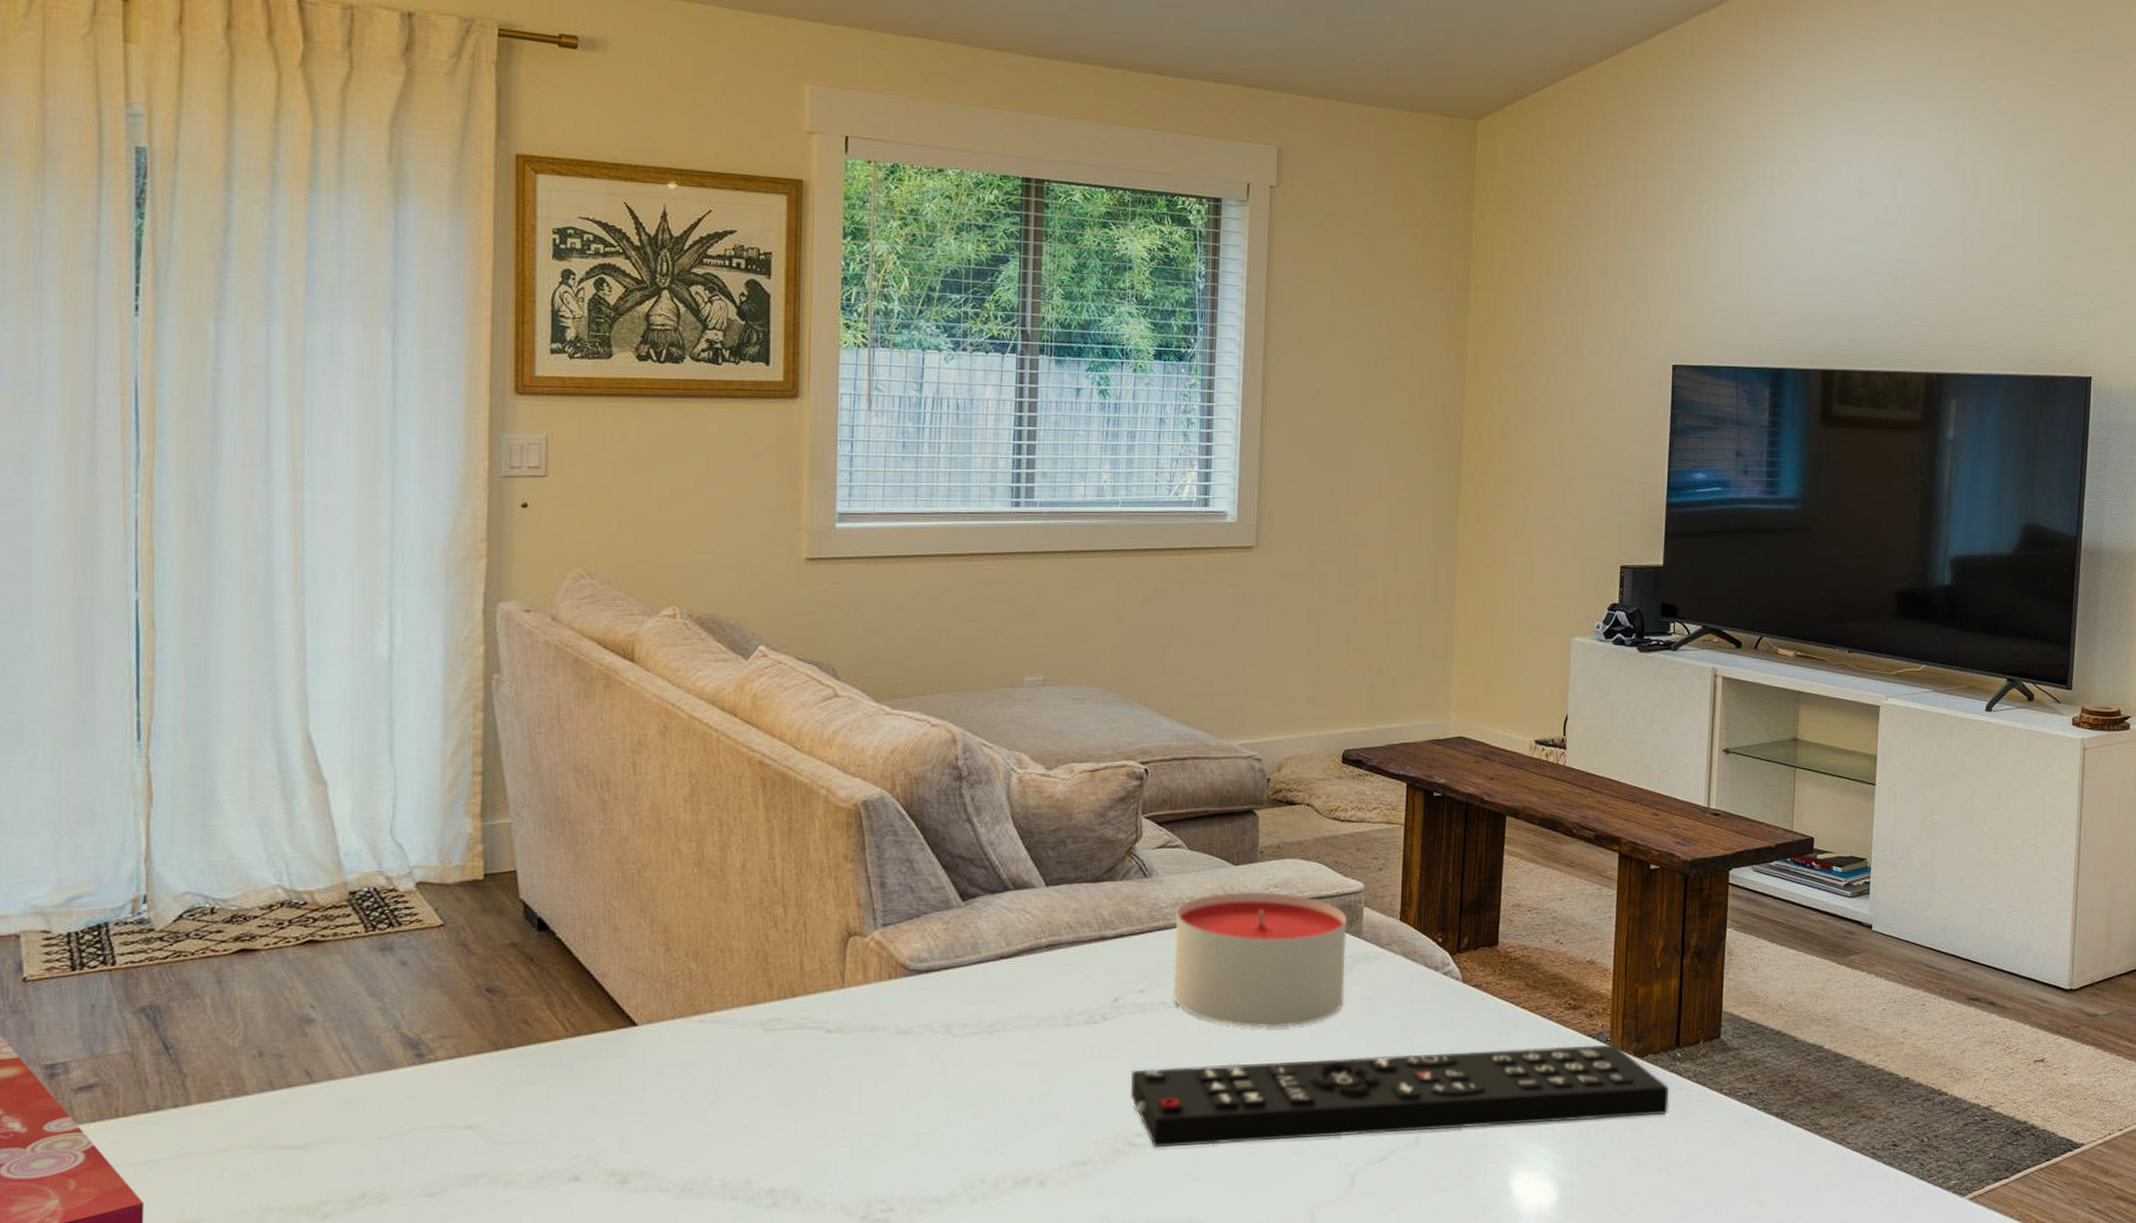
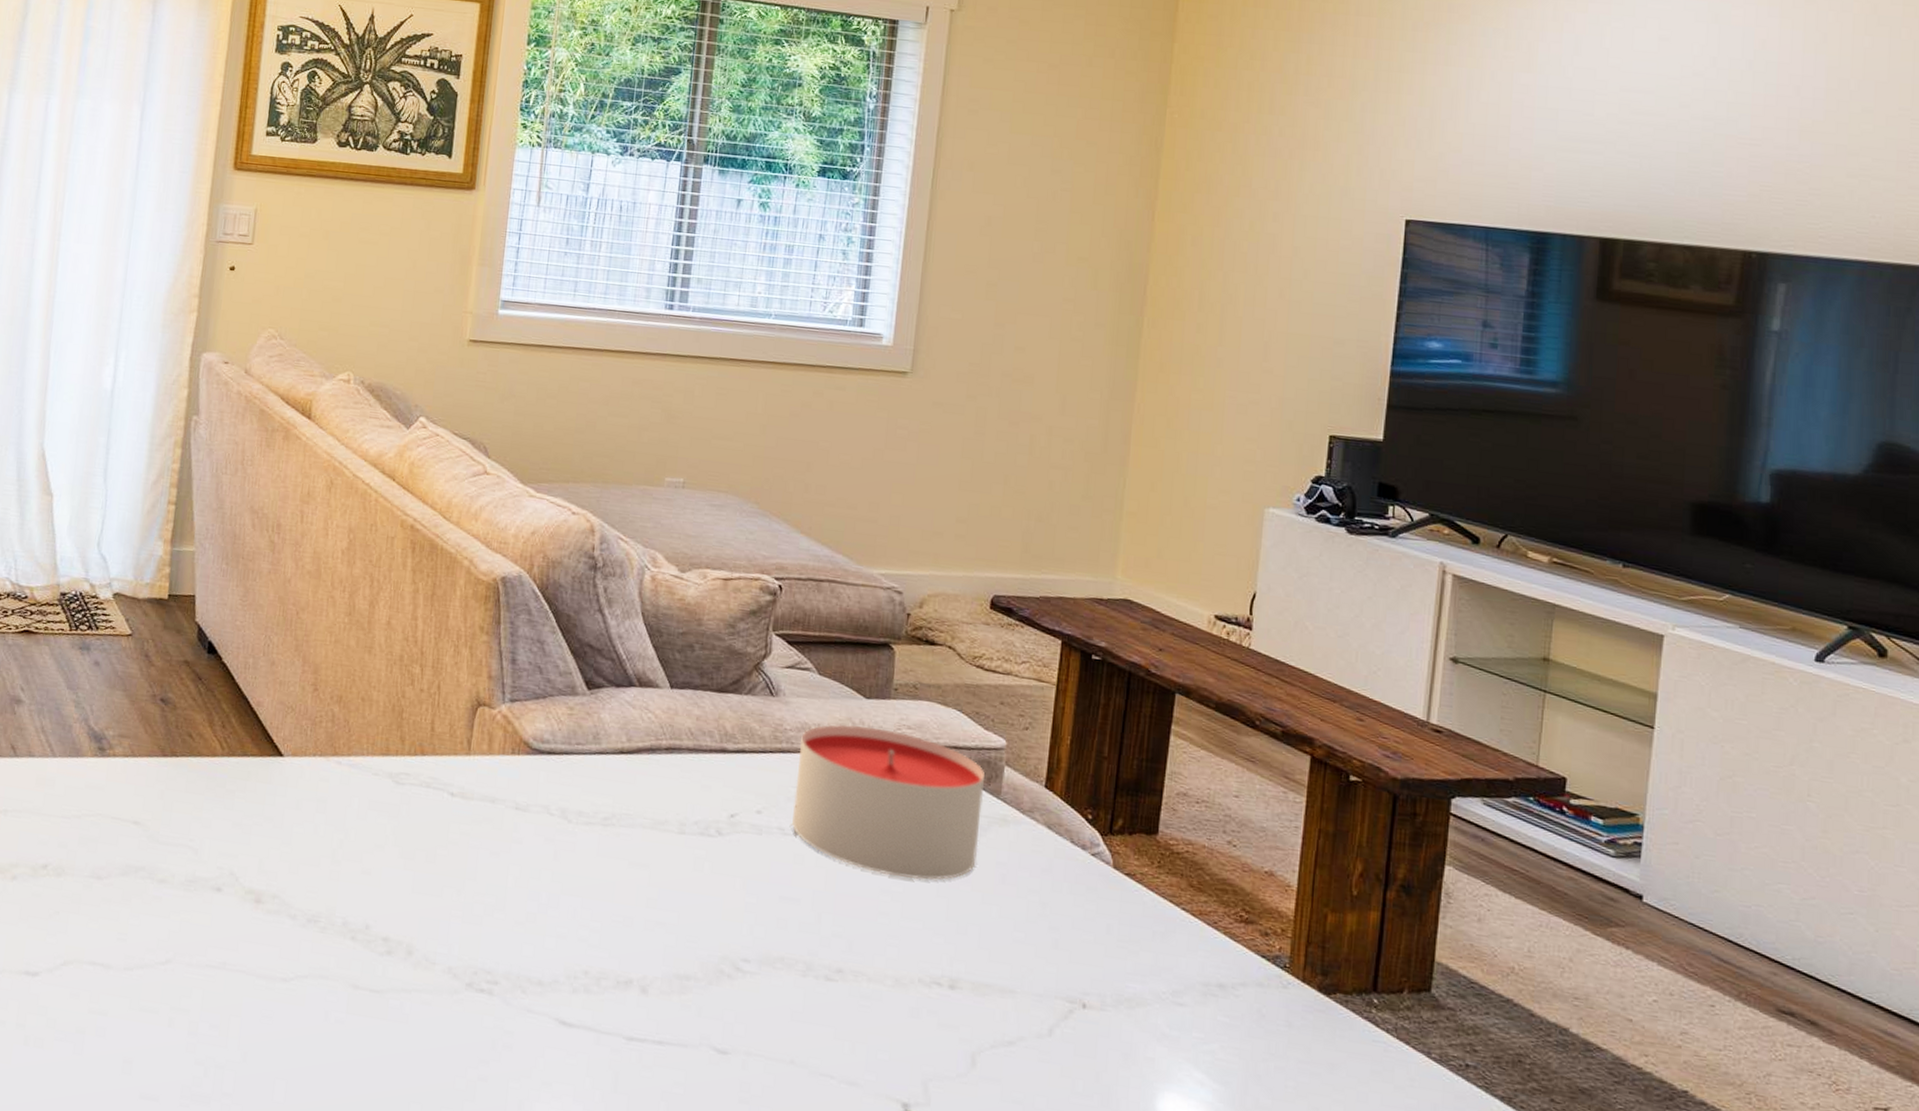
remote control: present [1130,1045,1669,1147] -> none [741,893,1361,1067]

